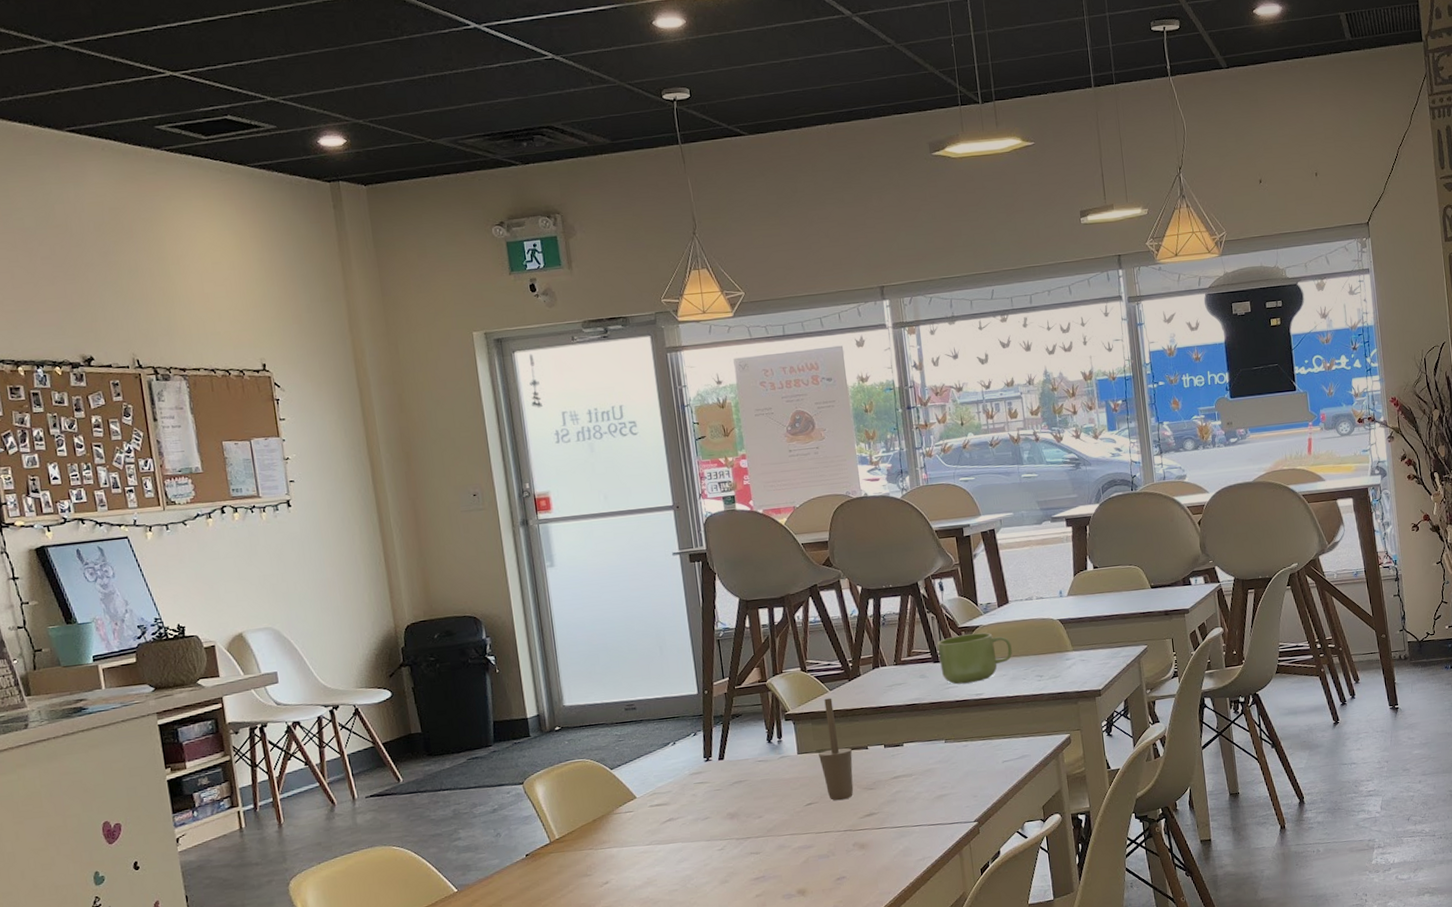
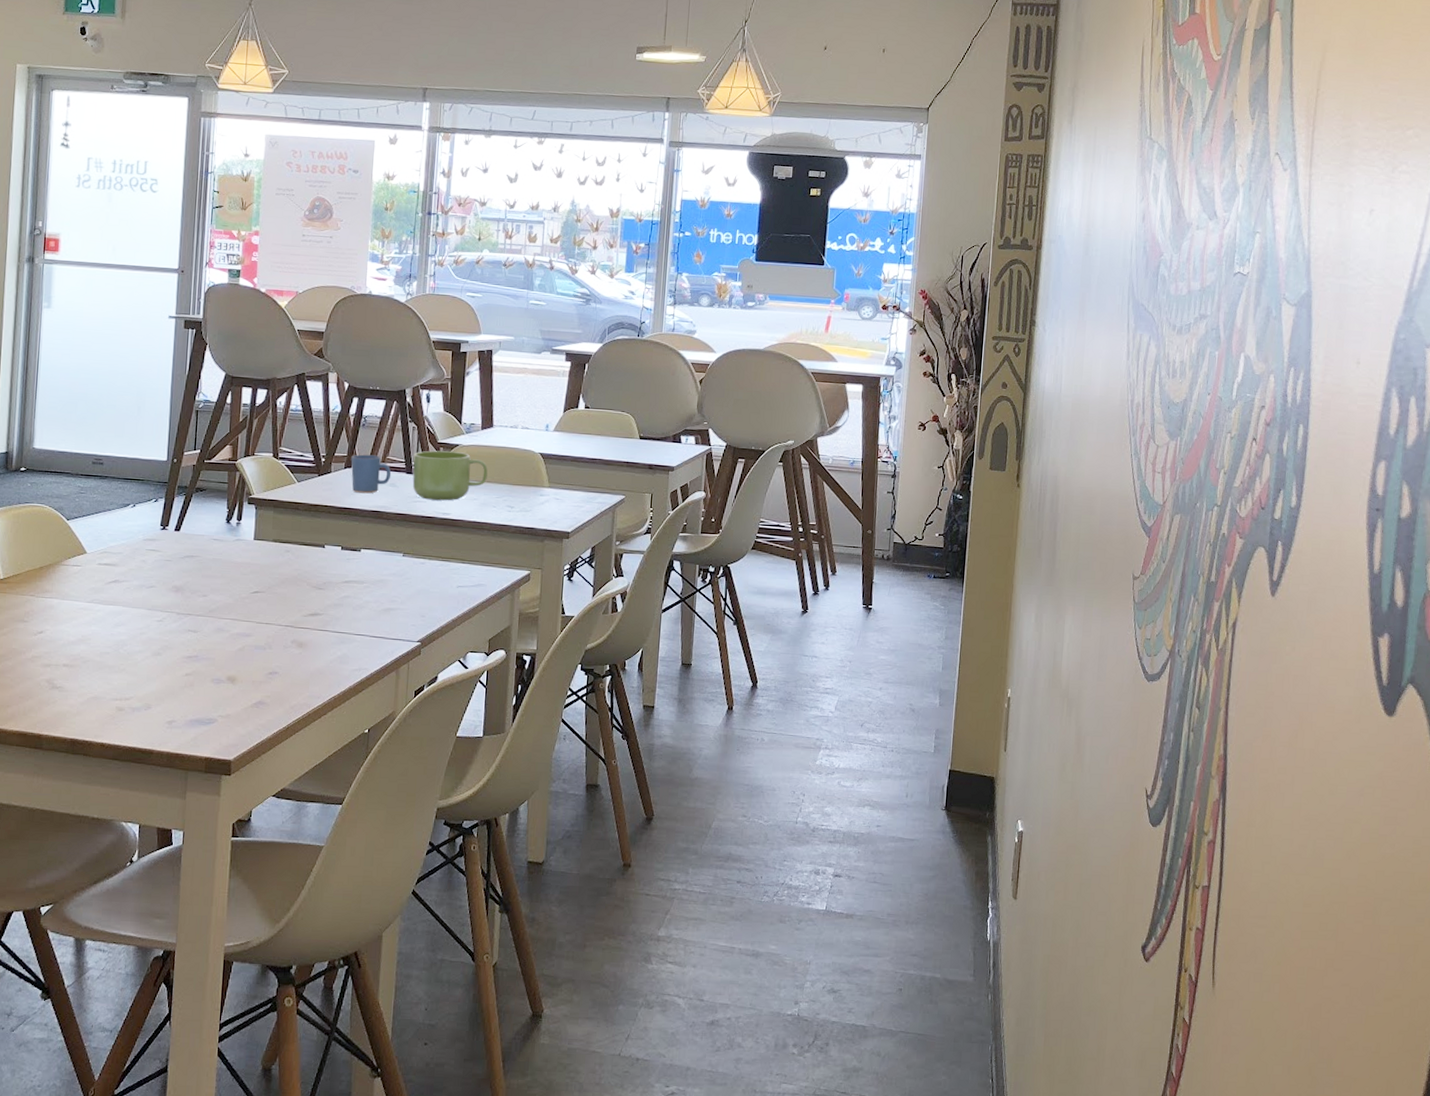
beverage cup: present [819,698,854,801] -> none [274,489,308,595]
mug: none [877,650,920,691] -> present [351,454,392,494]

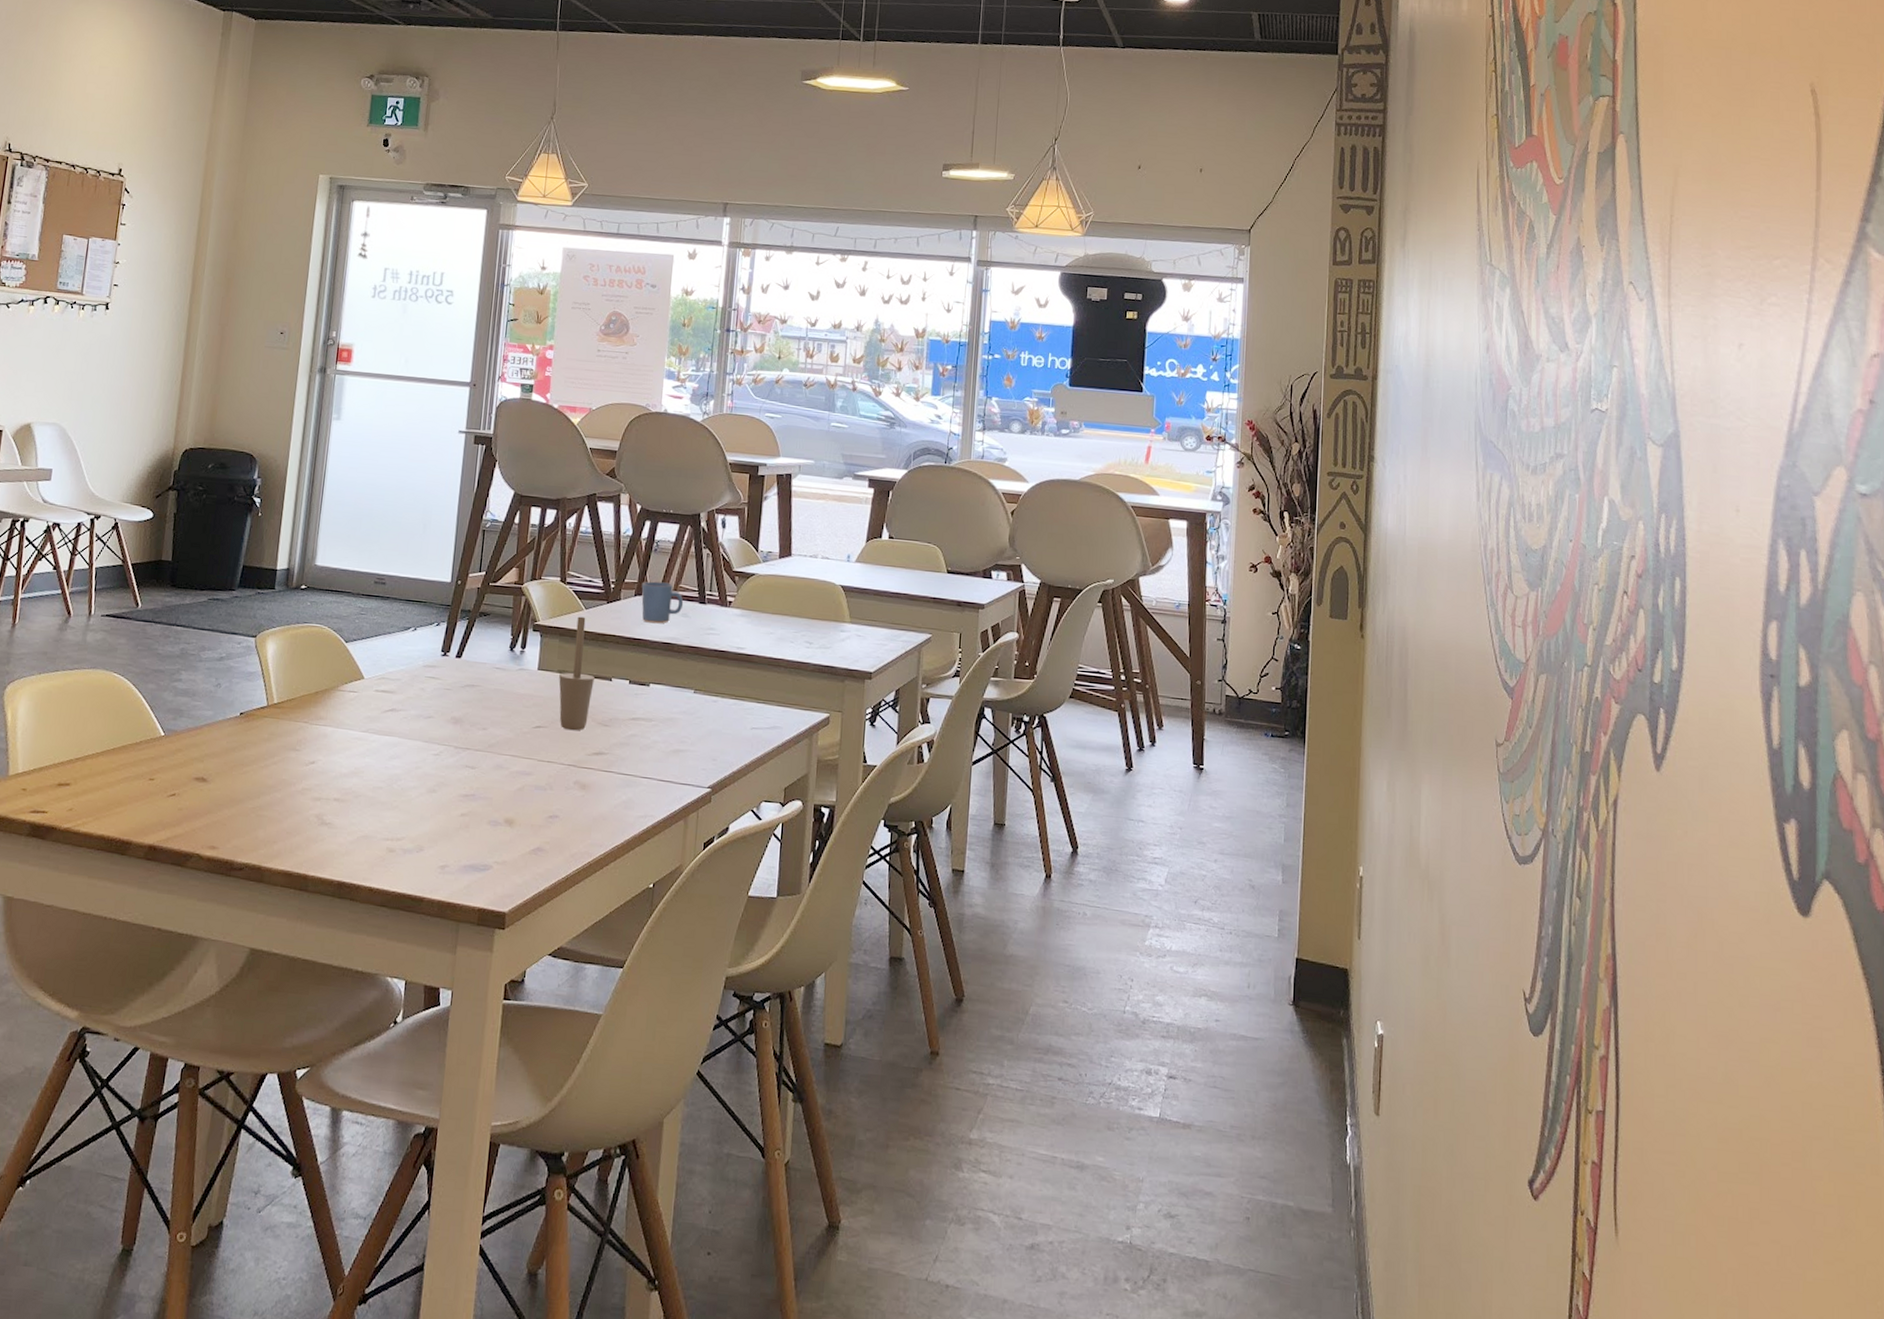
beverage cup: none [274,489,308,595] -> present [559,616,594,731]
cup: present [412,450,488,501] -> none [705,579,785,635]

